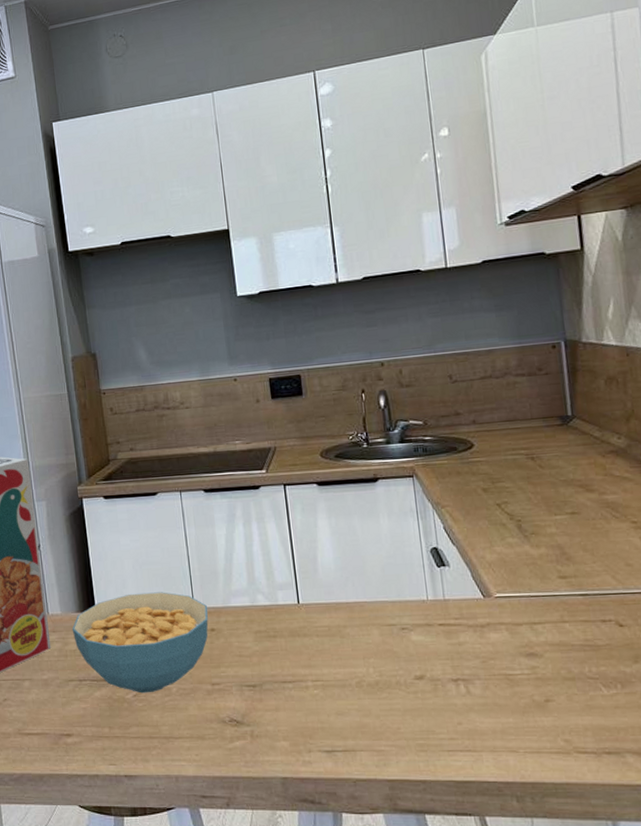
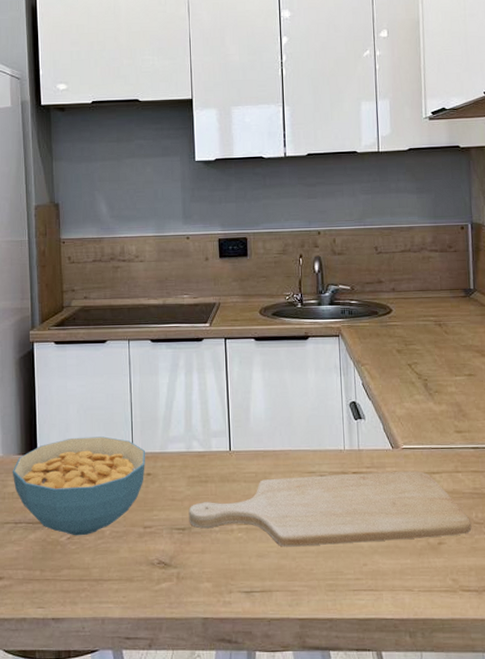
chopping board: none [258,622,585,705] -> present [188,471,472,547]

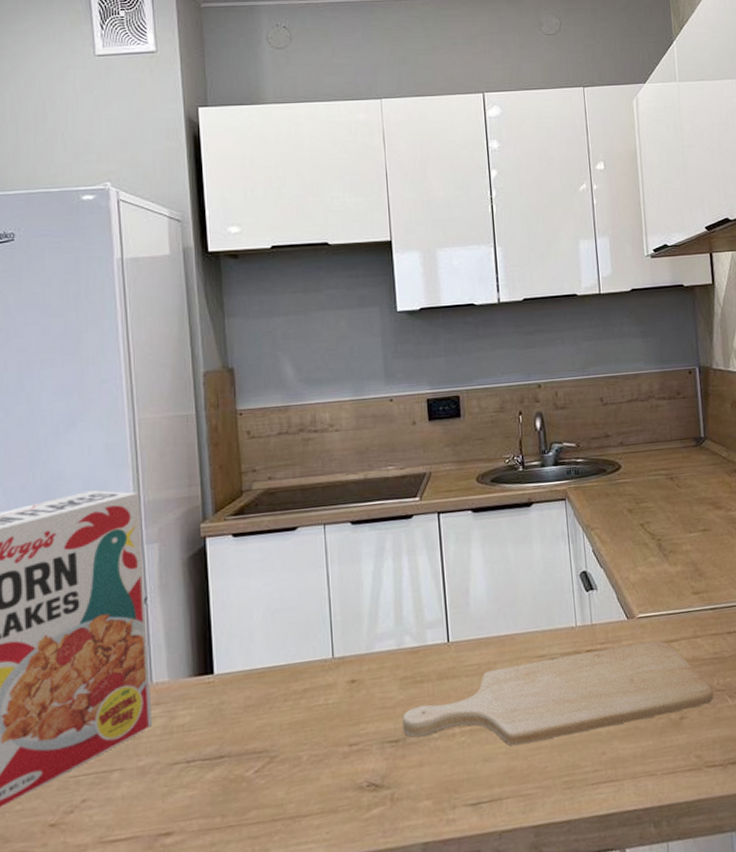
cereal bowl: present [12,436,146,536] -> none [181,642,349,768]

